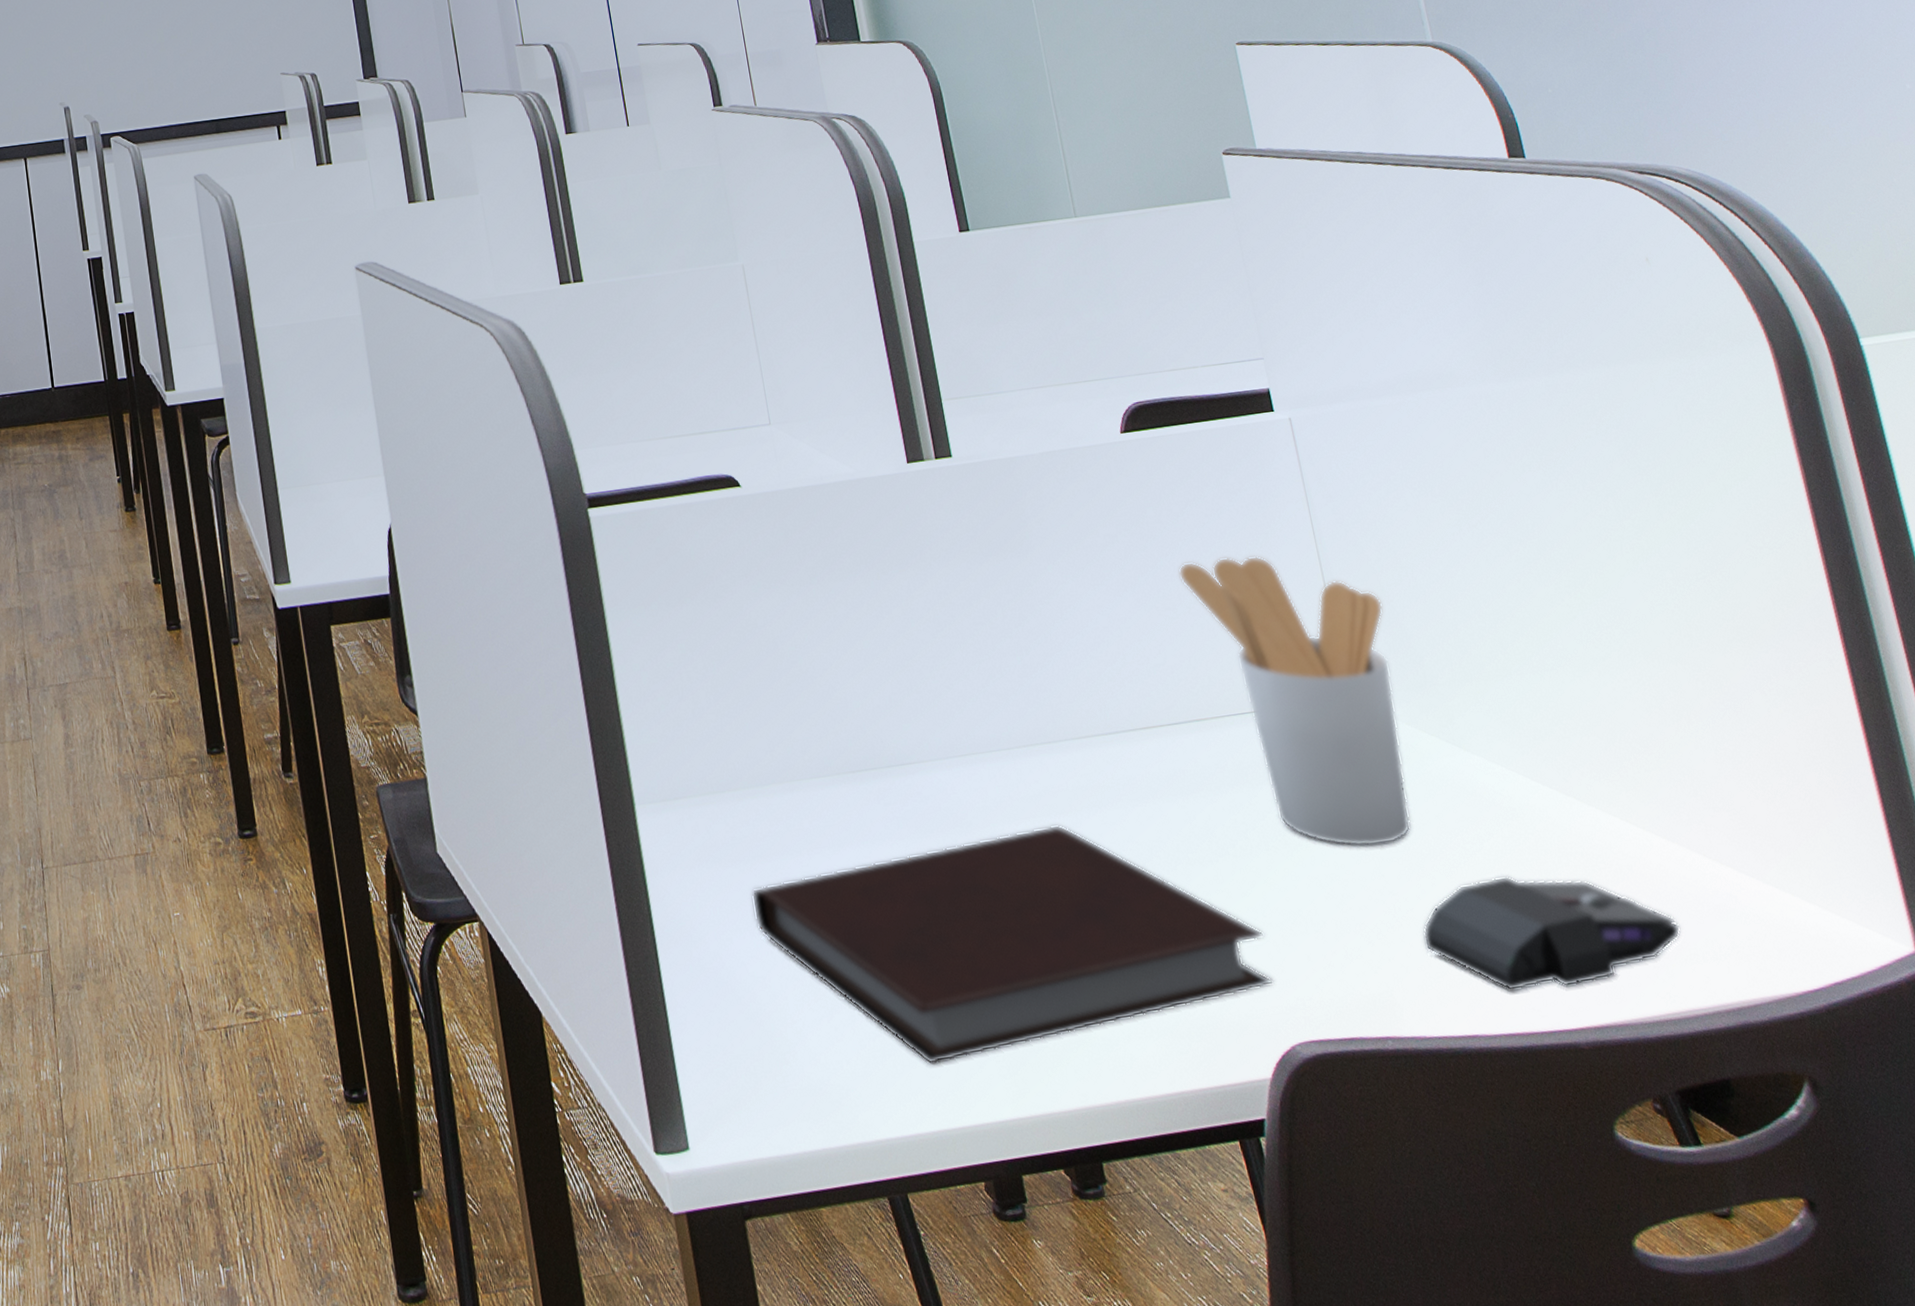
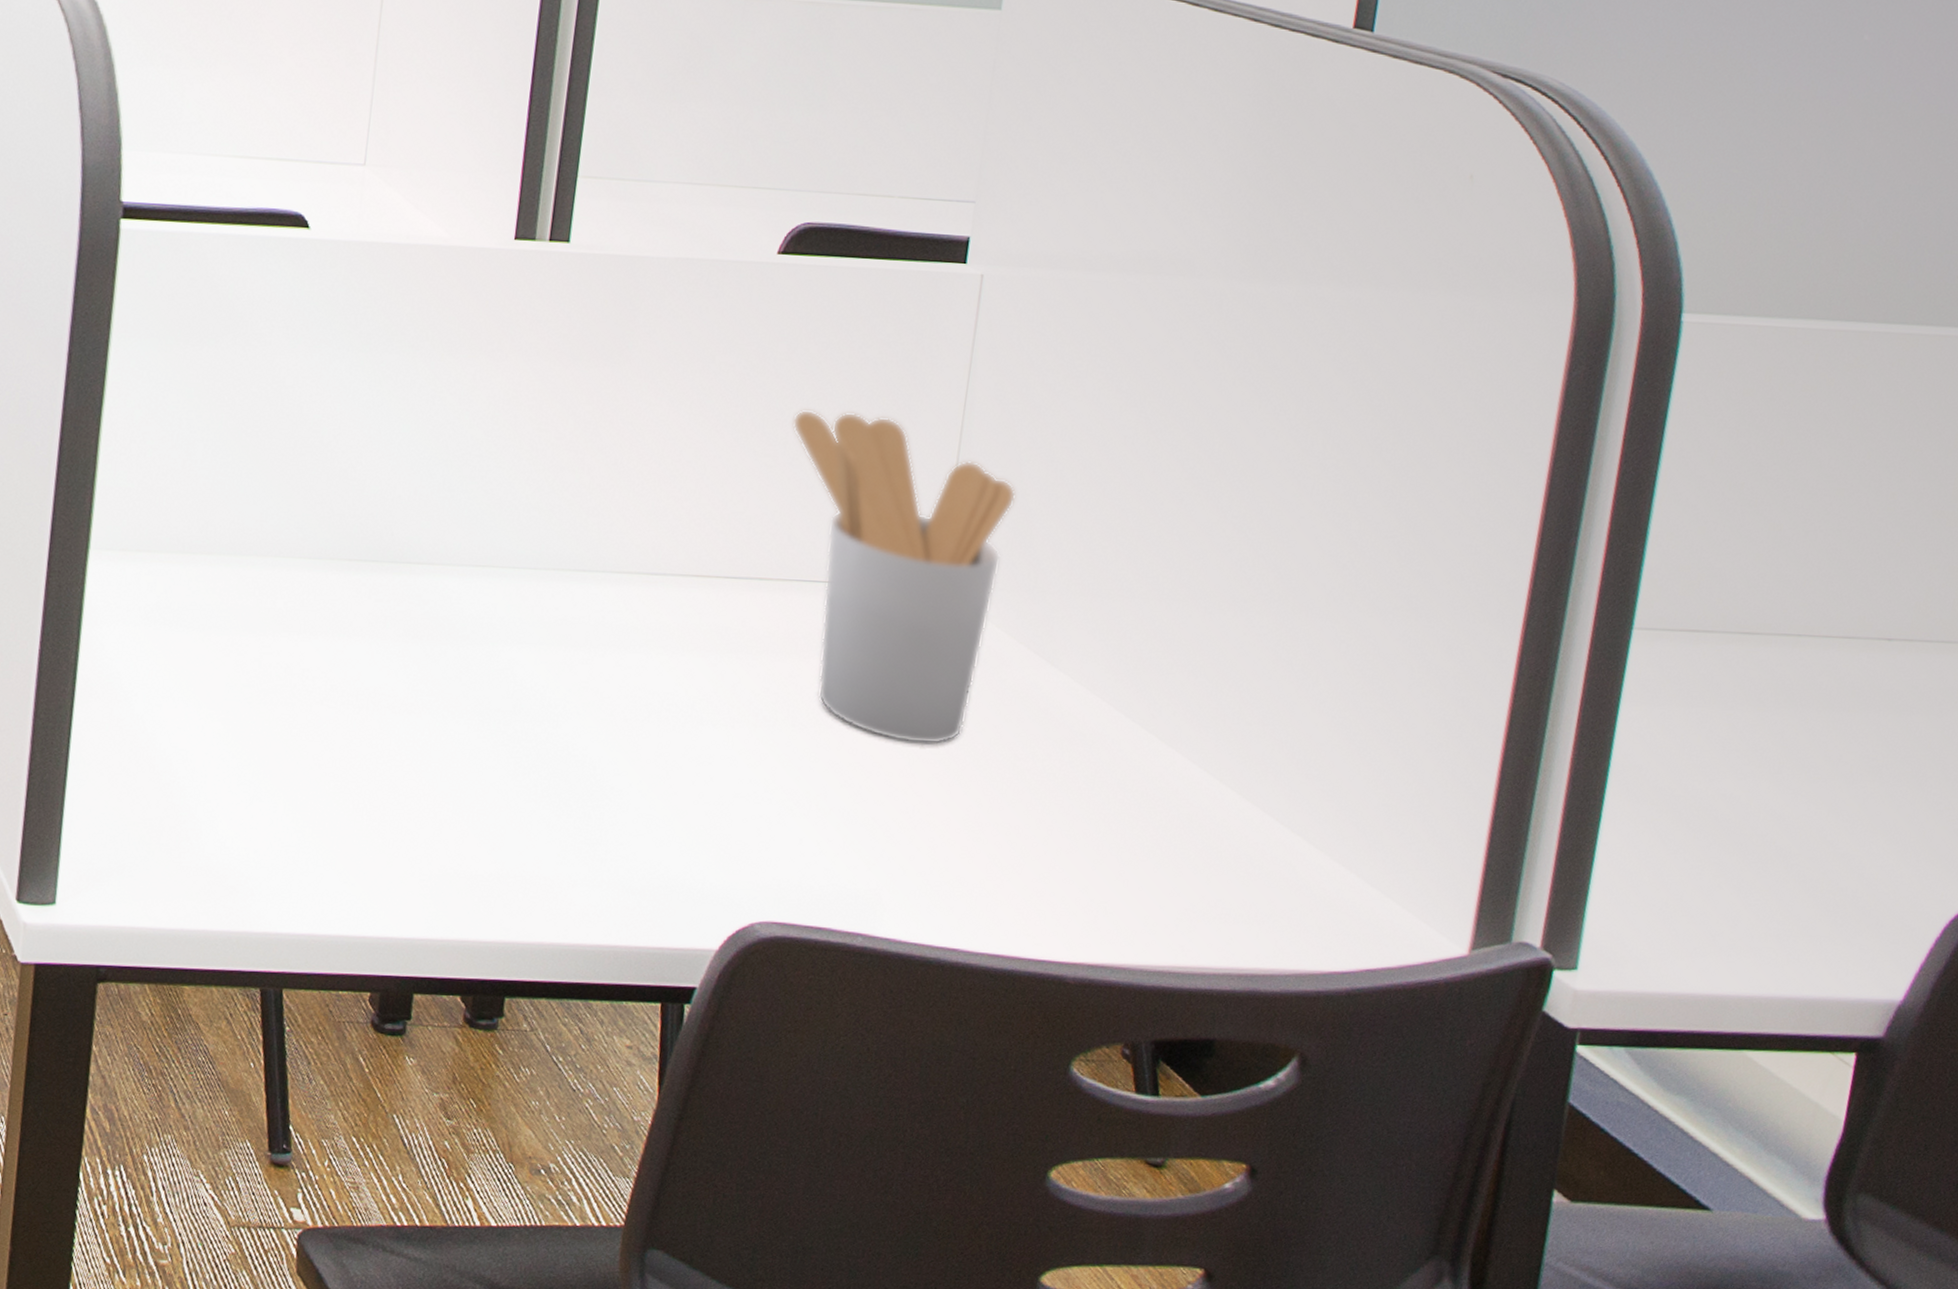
notebook: present [751,824,1273,1065] -> none [193,656,759,871]
computer mouse: present [1422,875,1681,992] -> none [933,799,1222,922]

